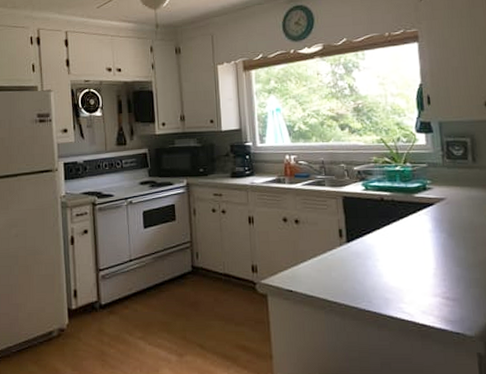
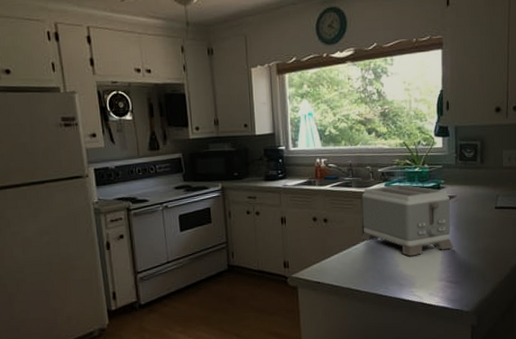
toaster: none [336,184,448,266] -> present [361,184,454,257]

